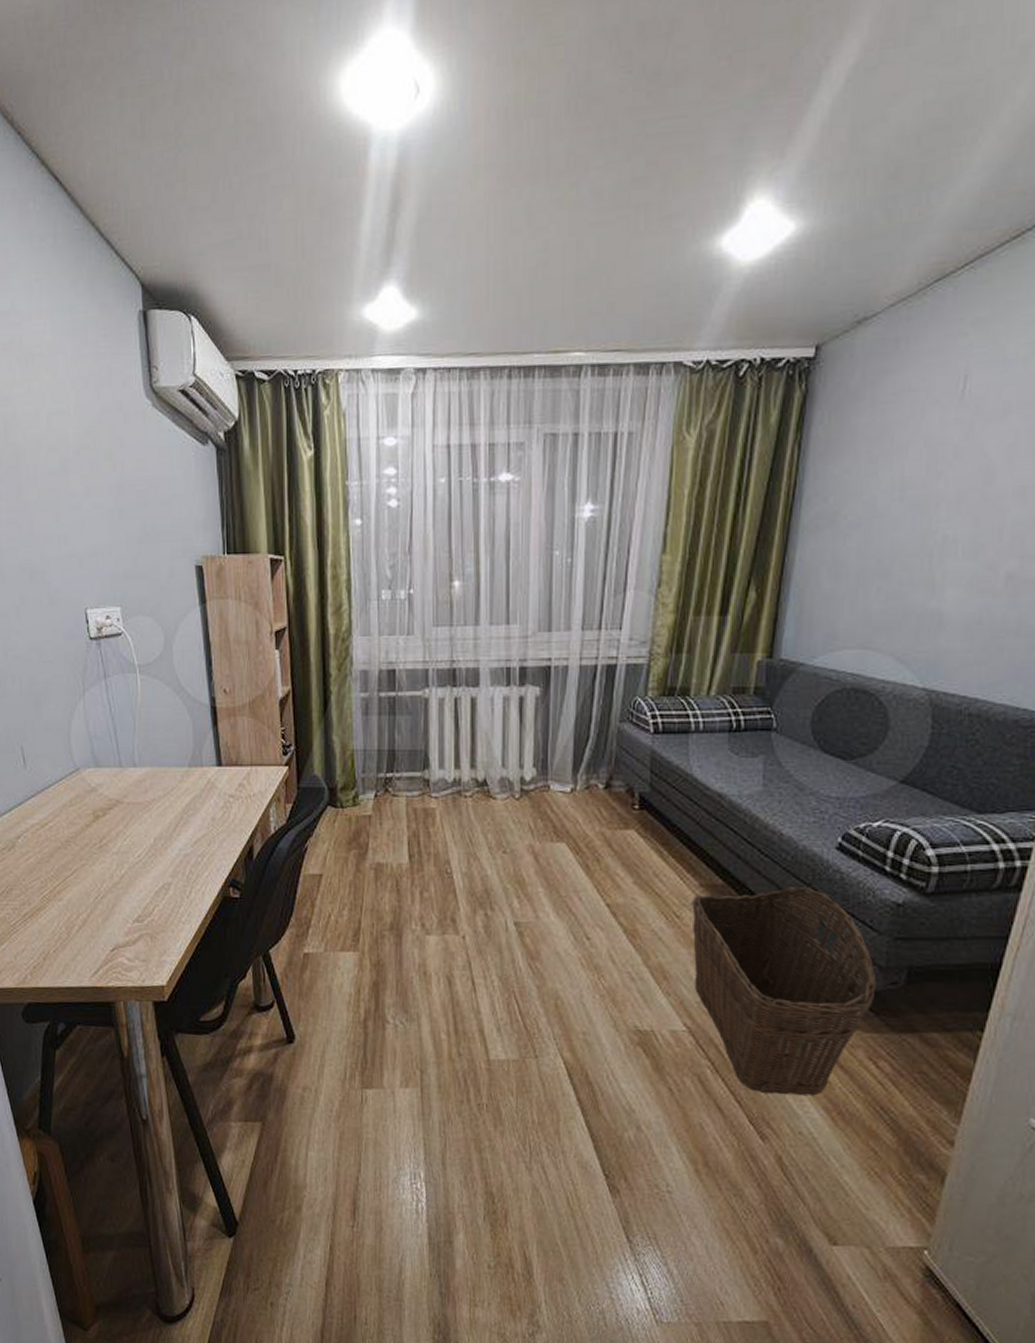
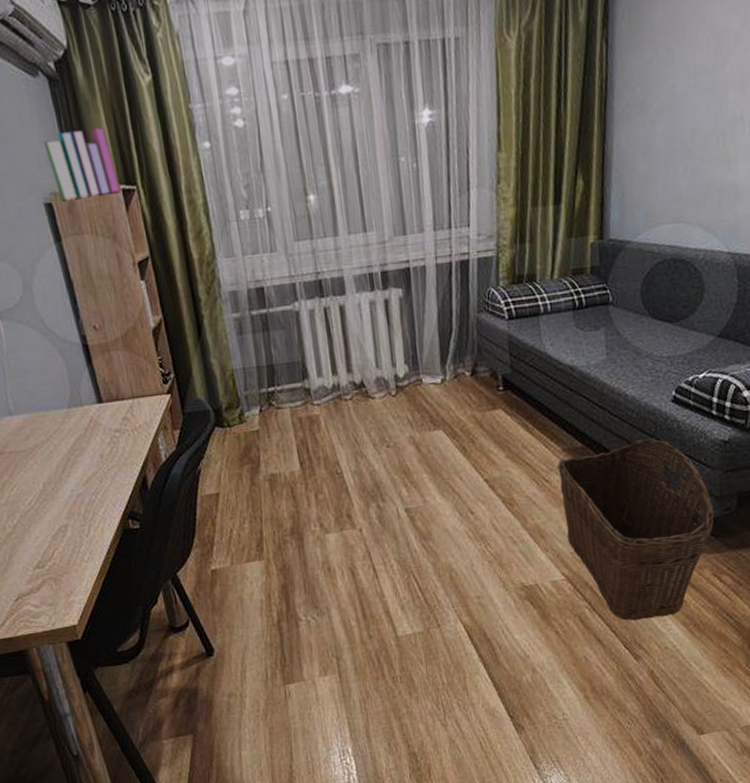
books: none [203,496,269,565] -> present [43,126,121,201]

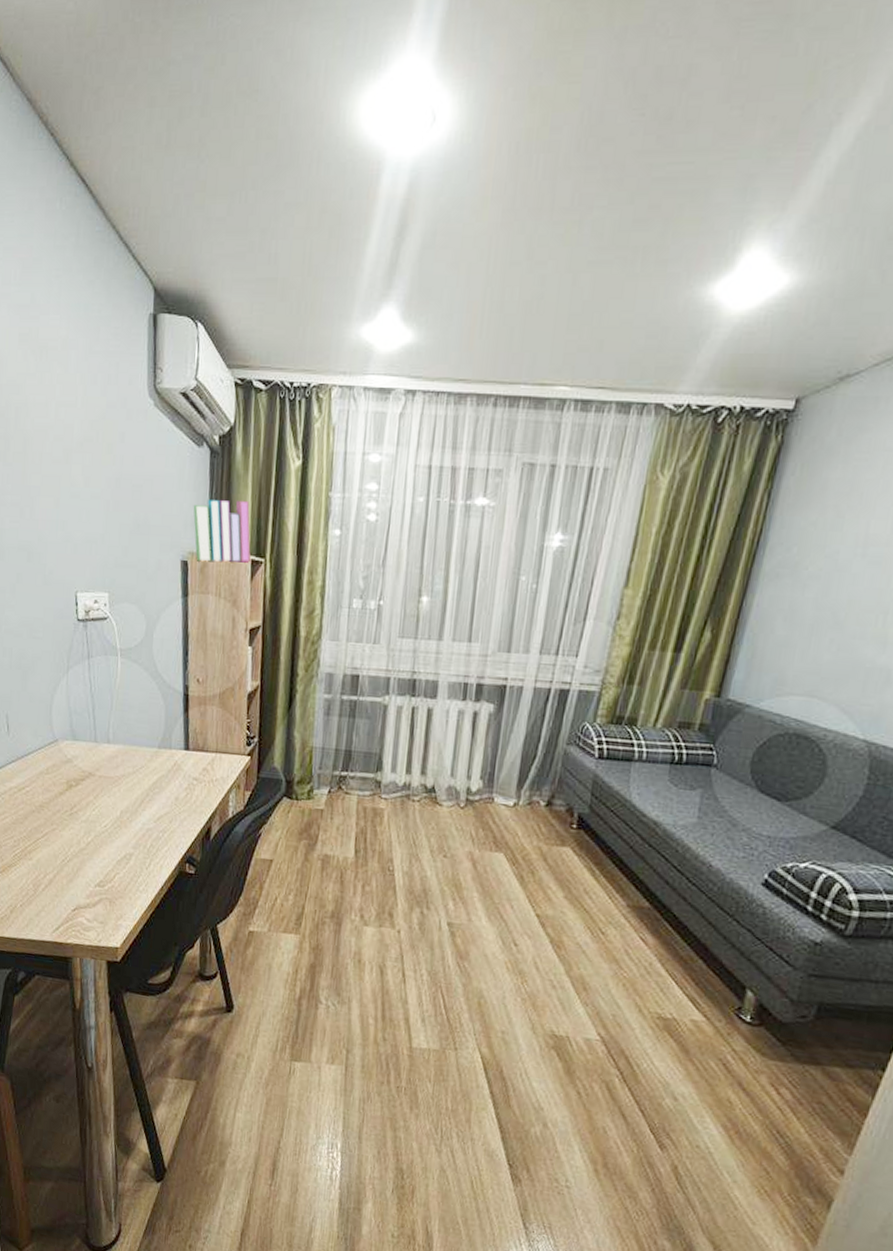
wicker basket: present [557,438,714,621] -> none [612,915,787,1114]

